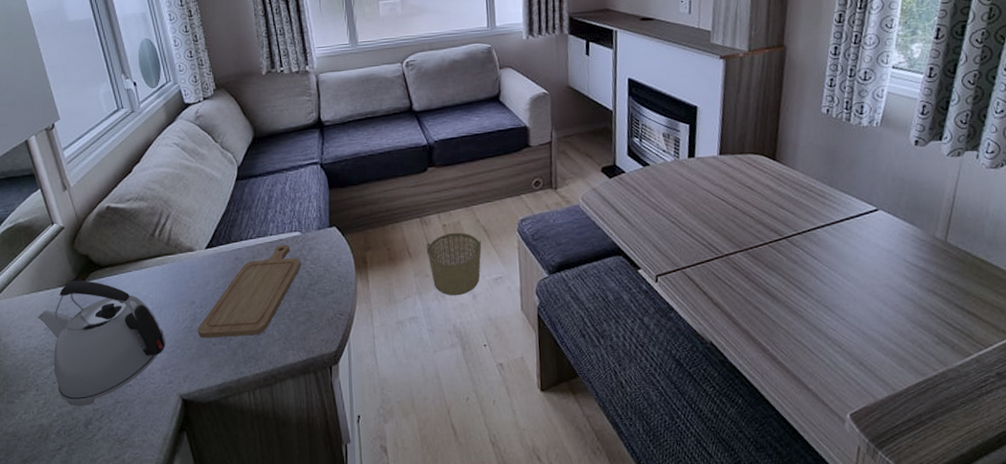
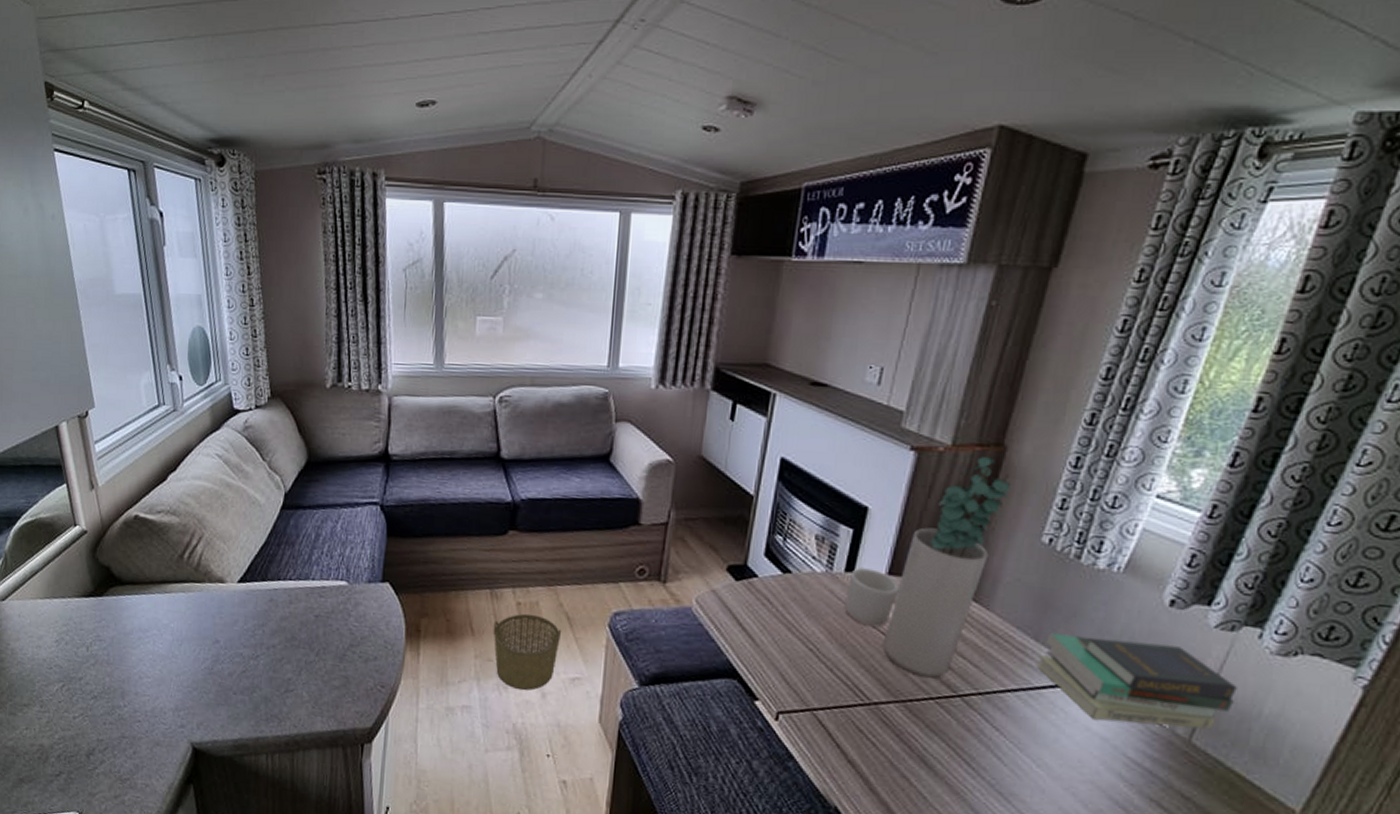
kettle: present [37,280,166,406] -> none [49,592,183,734]
chopping board: present [197,244,301,338] -> none [218,592,344,692]
mug: none [691,152,729,197] -> present [844,566,899,627]
vase: none [724,46,794,228] -> present [882,444,1012,679]
books: none [833,174,970,238] -> present [1035,633,1237,730]

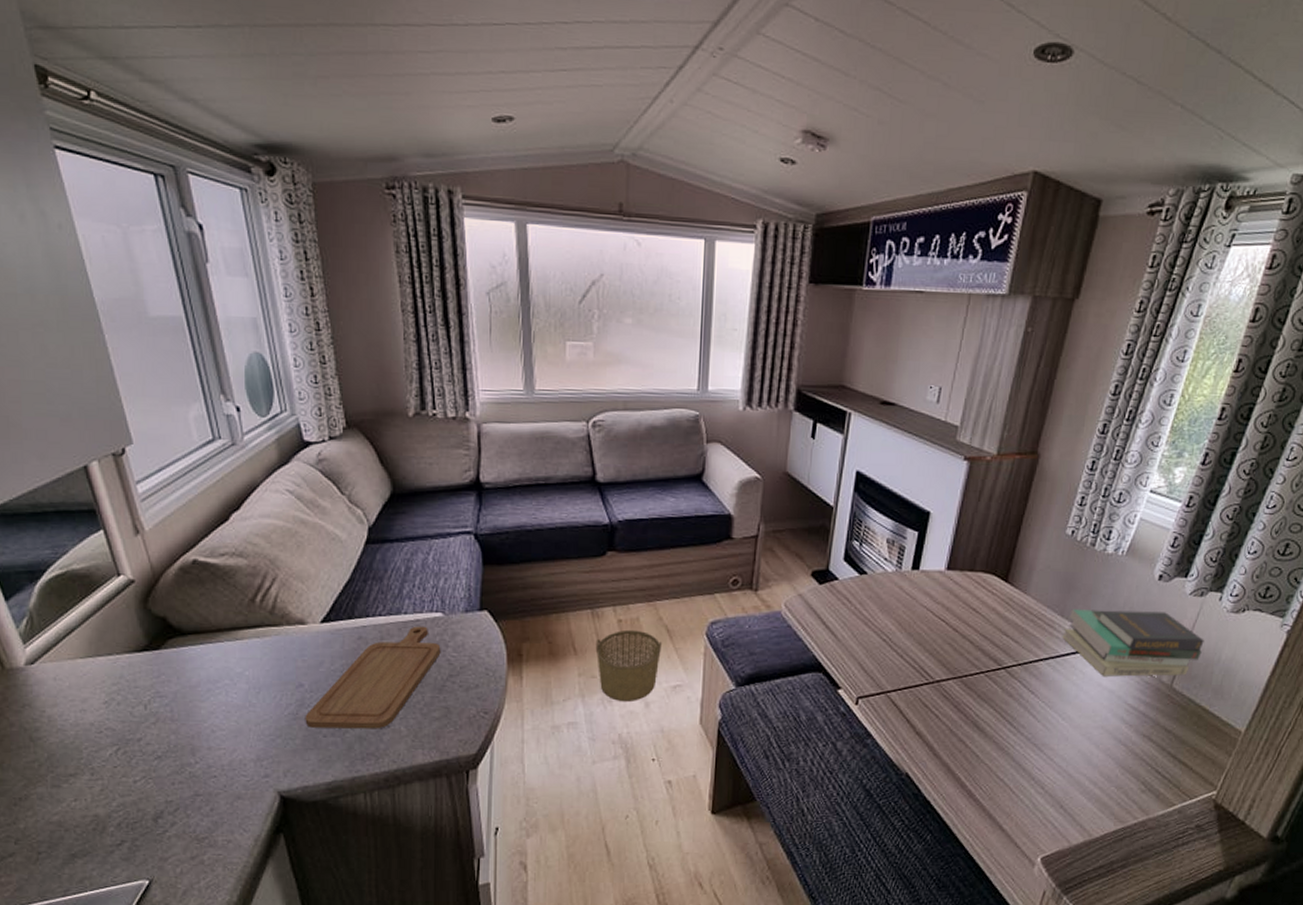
chopping board: none [218,592,344,692] -> present [305,626,441,729]
mug: present [844,566,899,627] -> none [912,564,956,616]
vase: present [882,444,1012,679] -> none [943,453,1043,655]

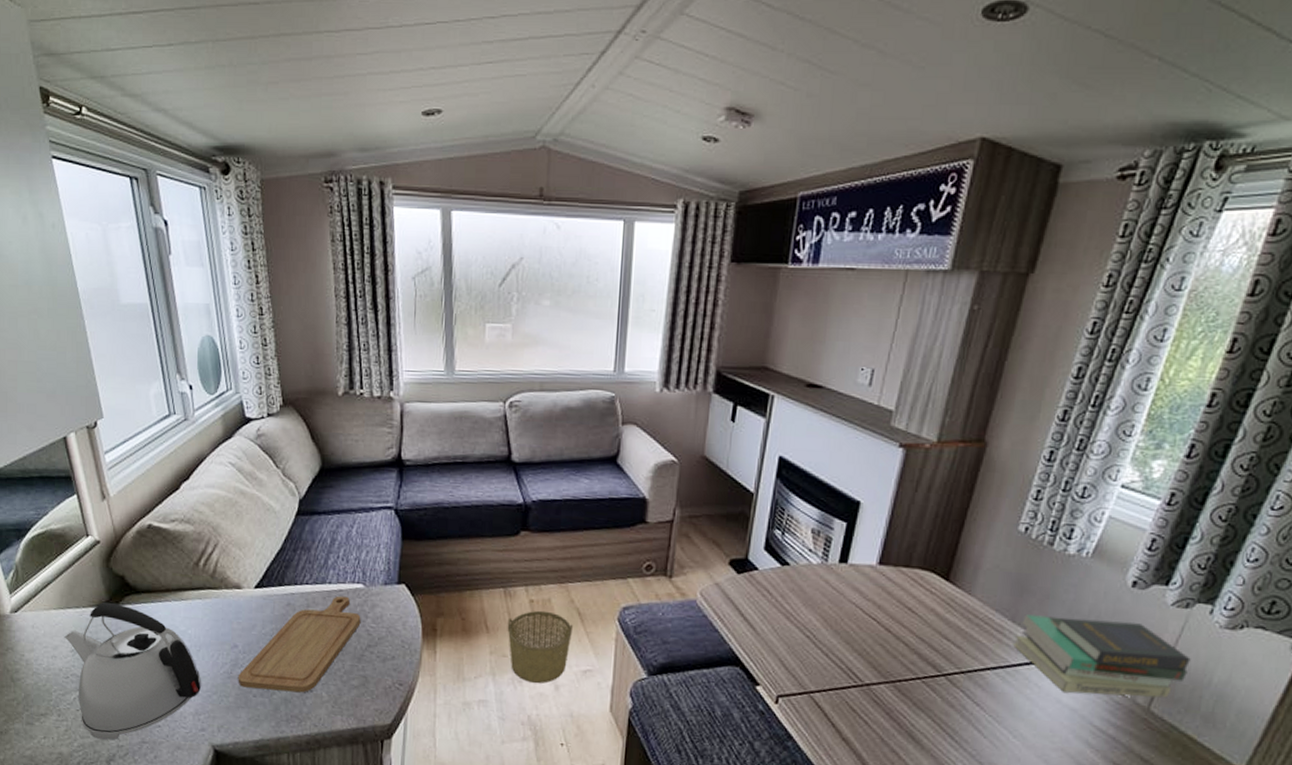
kettle: none [94,646,264,796] -> present [64,601,202,740]

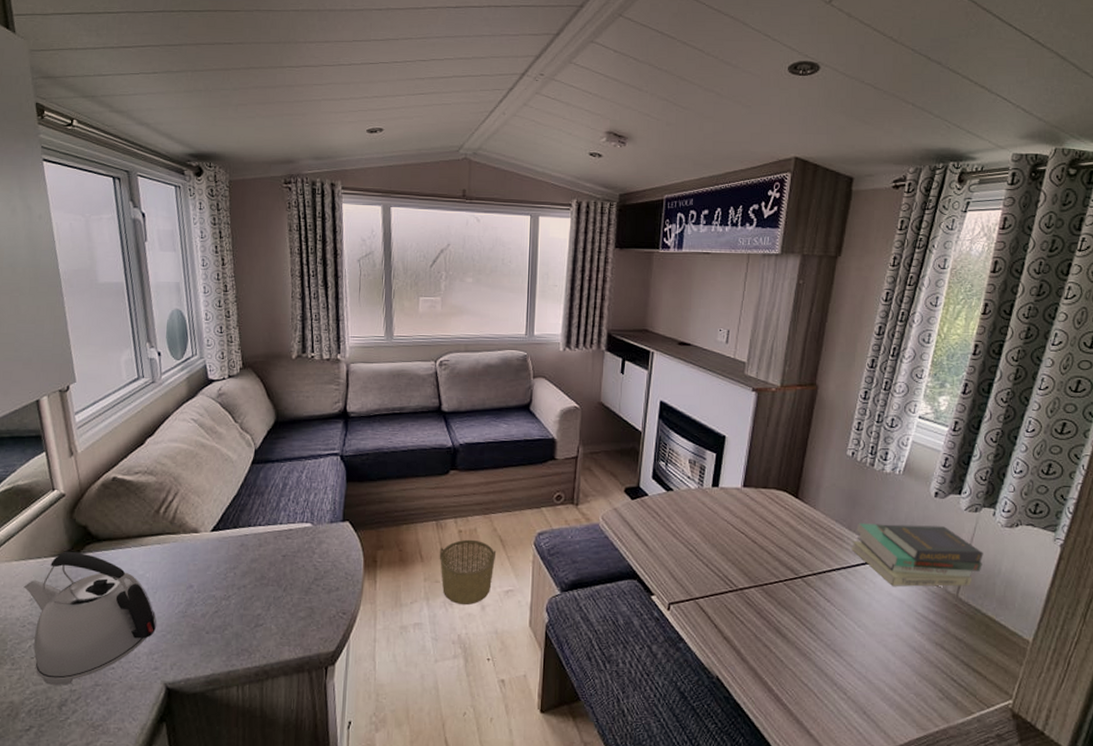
chopping board: present [238,596,361,693] -> none [192,535,309,627]

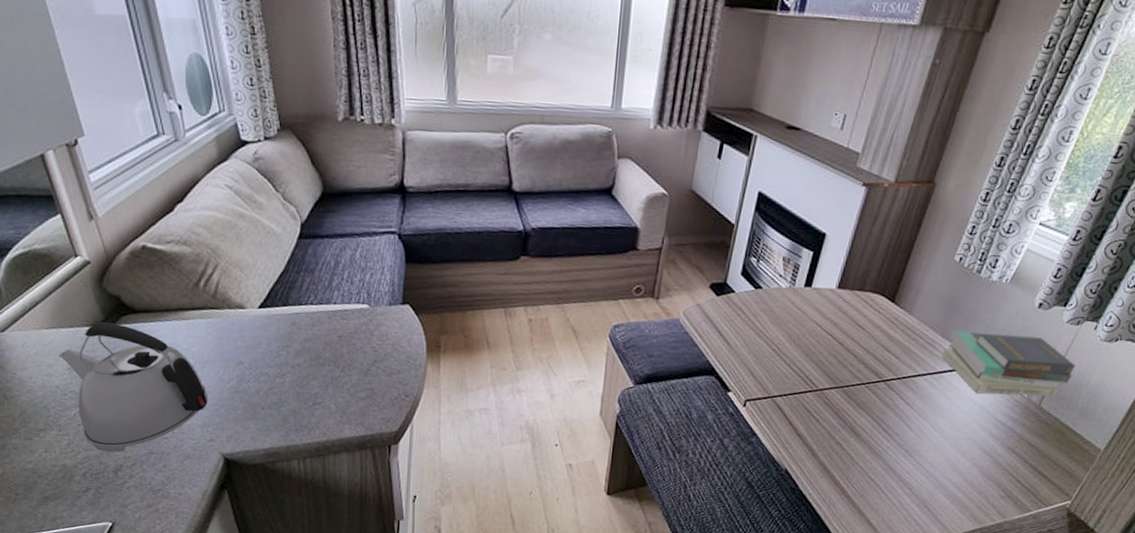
basket: present [439,539,497,604] -> none [507,328,569,393]

